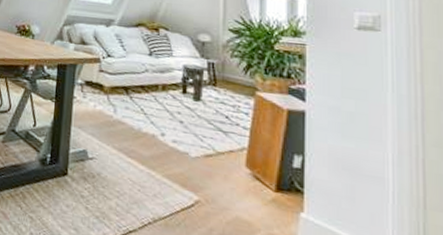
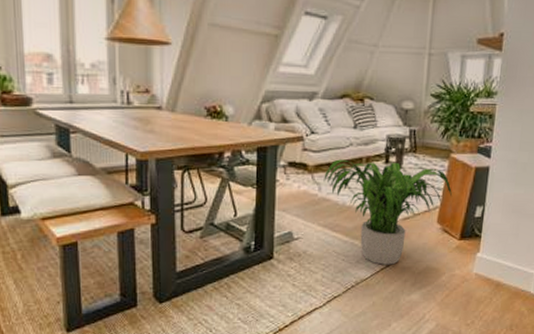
potted plant: none [119,83,261,207] -> present [323,159,452,265]

